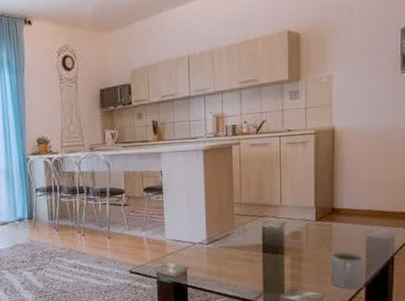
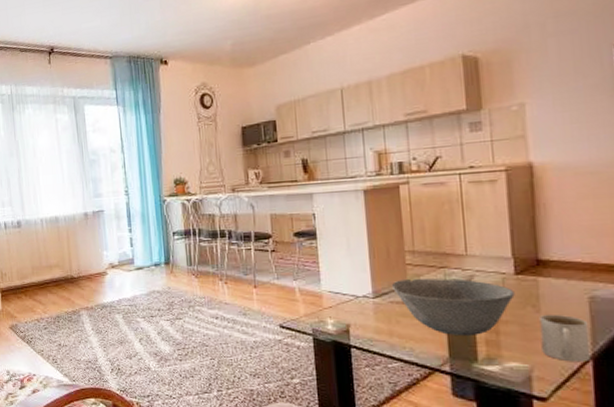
bowl: none [221,226,314,273] -> present [391,279,515,337]

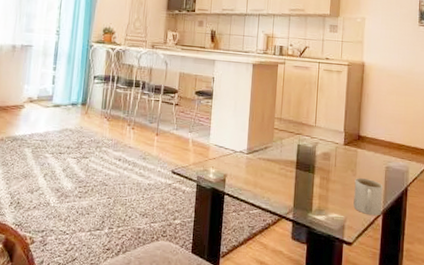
bowl: present [391,279,515,337] -> none [261,140,342,191]

